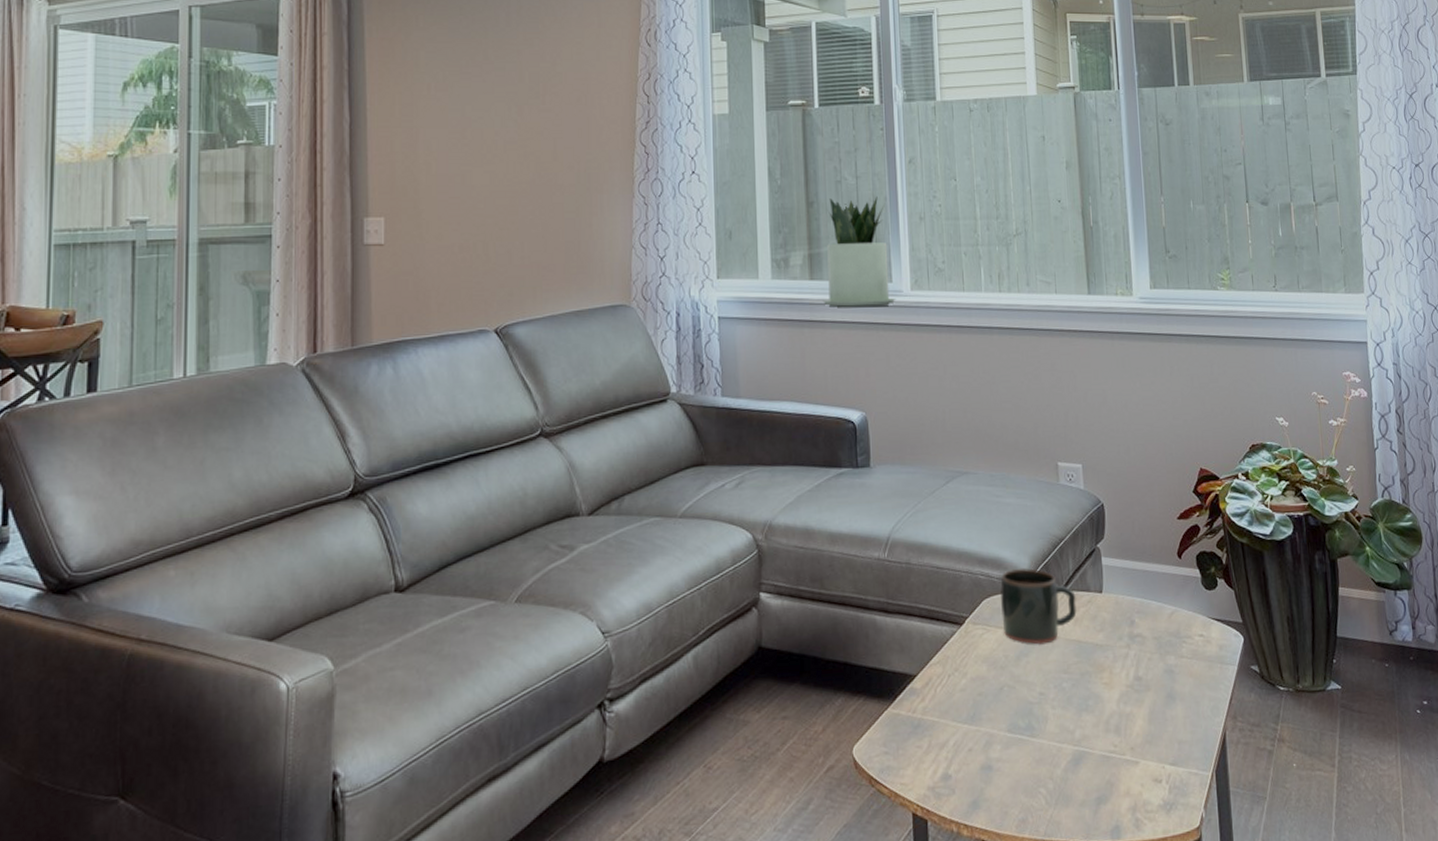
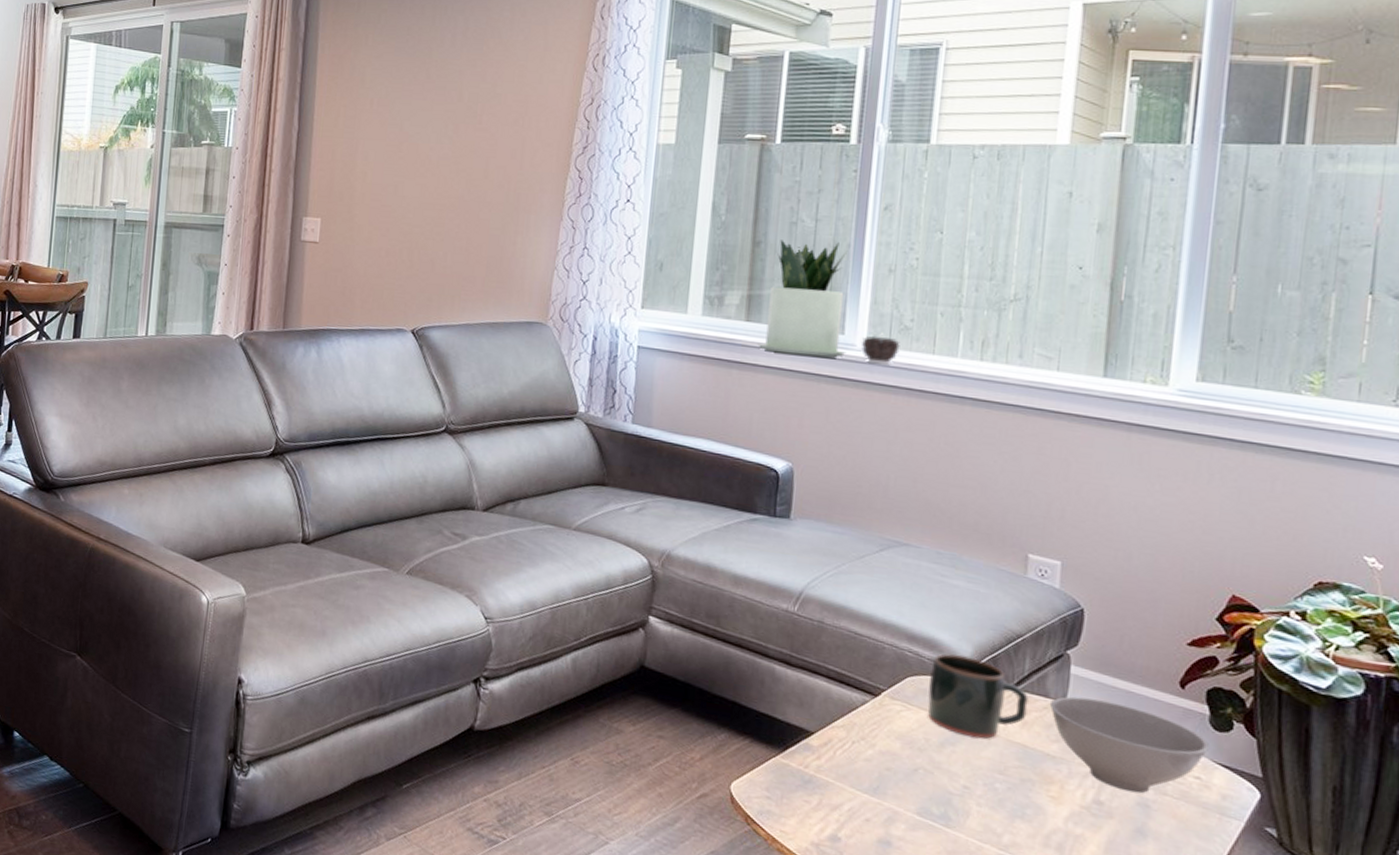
candle: none [907,276,937,306] -> present [861,332,900,364]
bowl: none [1091,583,1205,662] -> present [1049,696,1209,793]

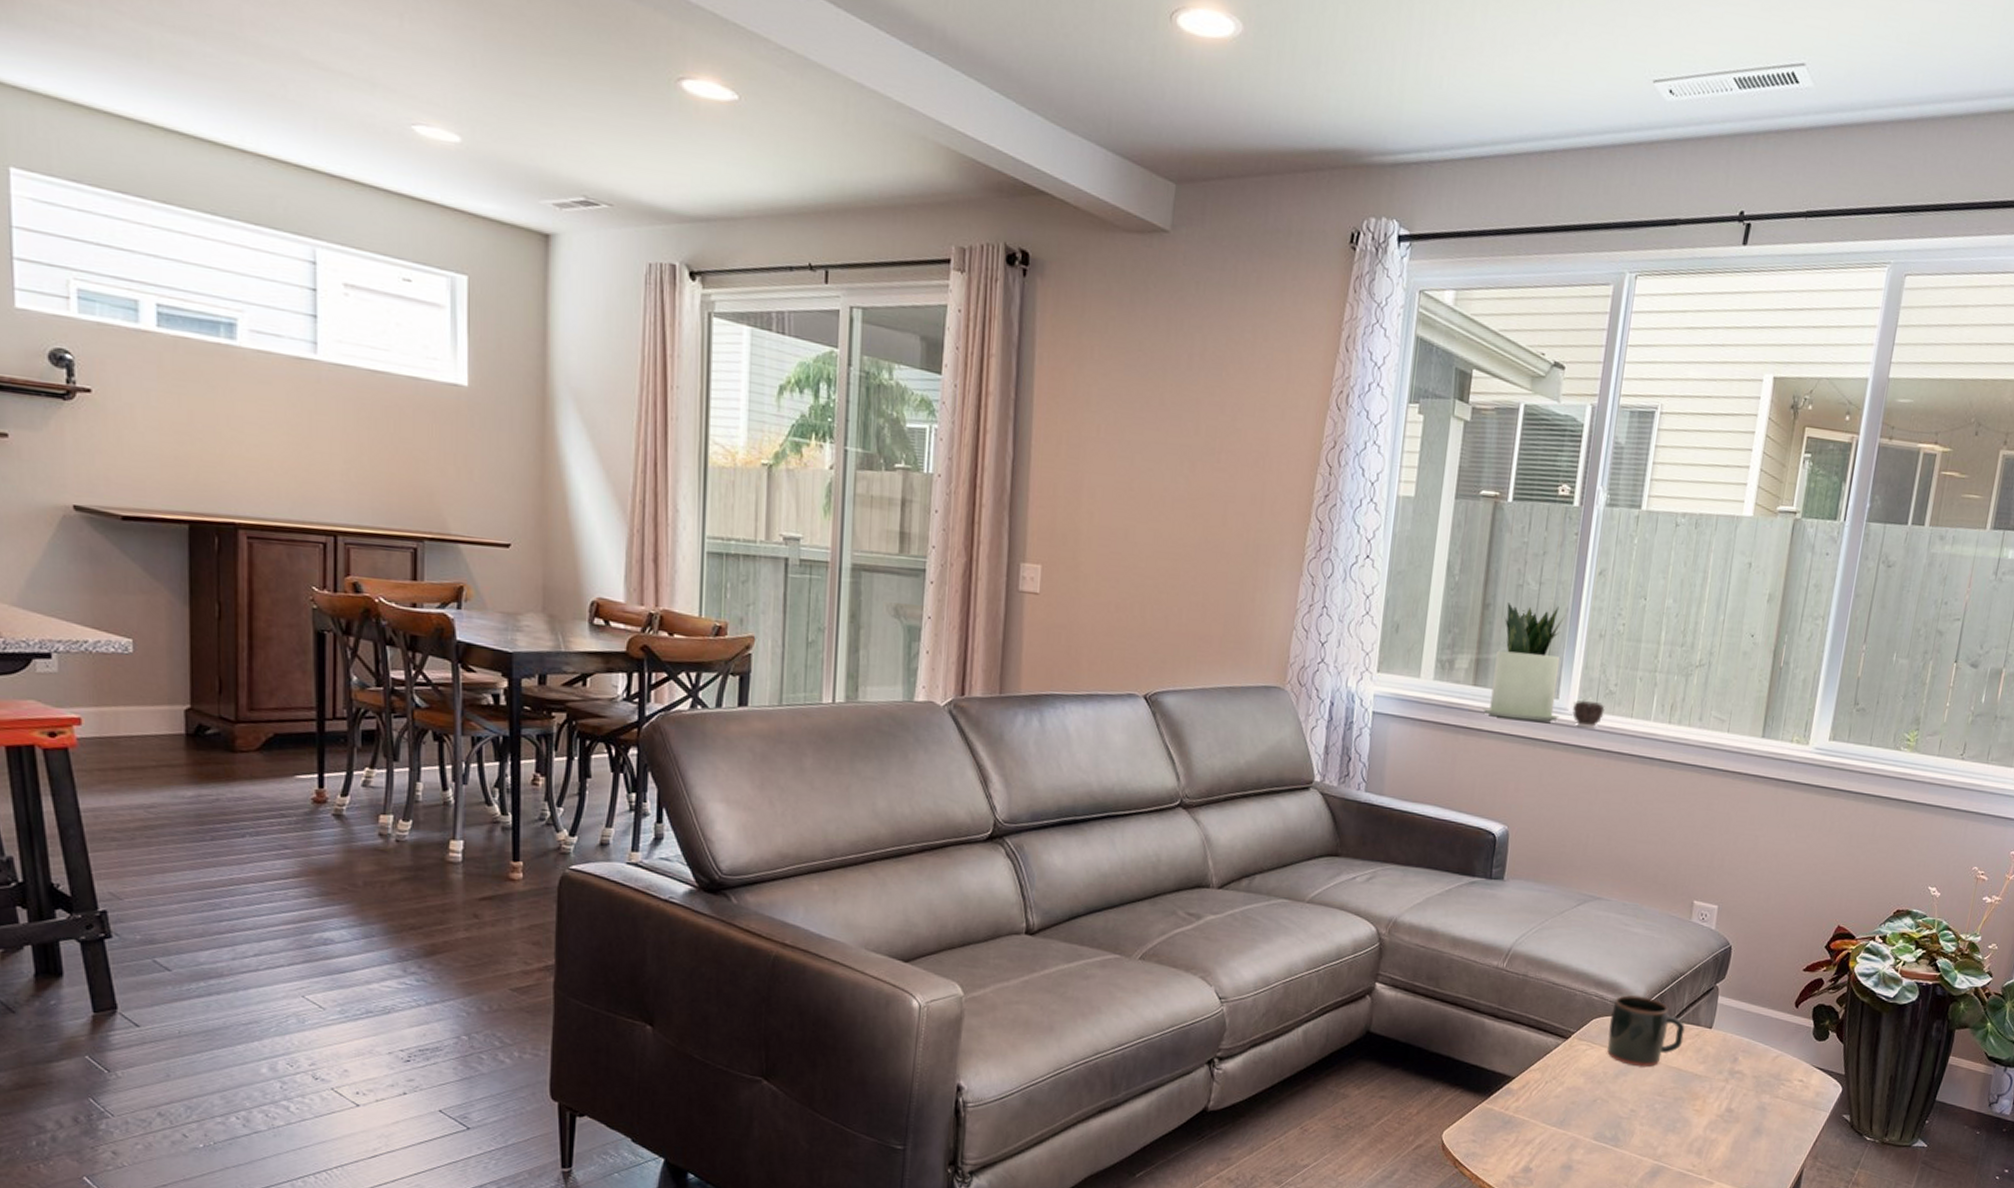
bowl: present [1049,696,1209,793] -> none [1700,1023,1811,1099]

